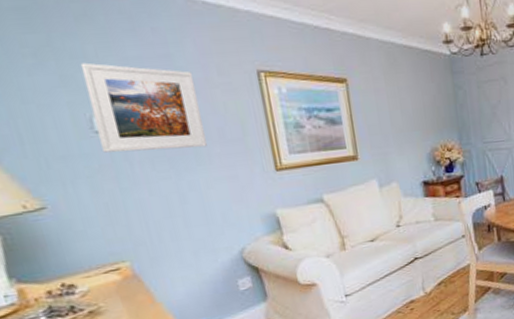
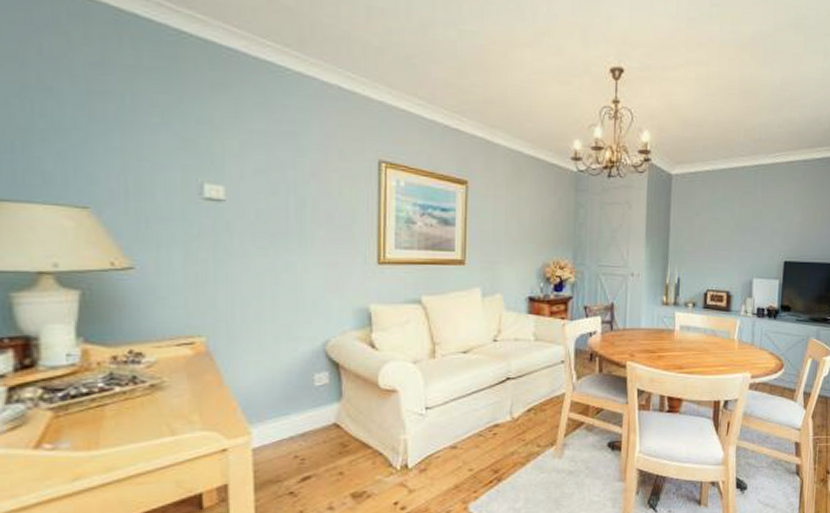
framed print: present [80,62,207,153] -> none [204,129,314,229]

